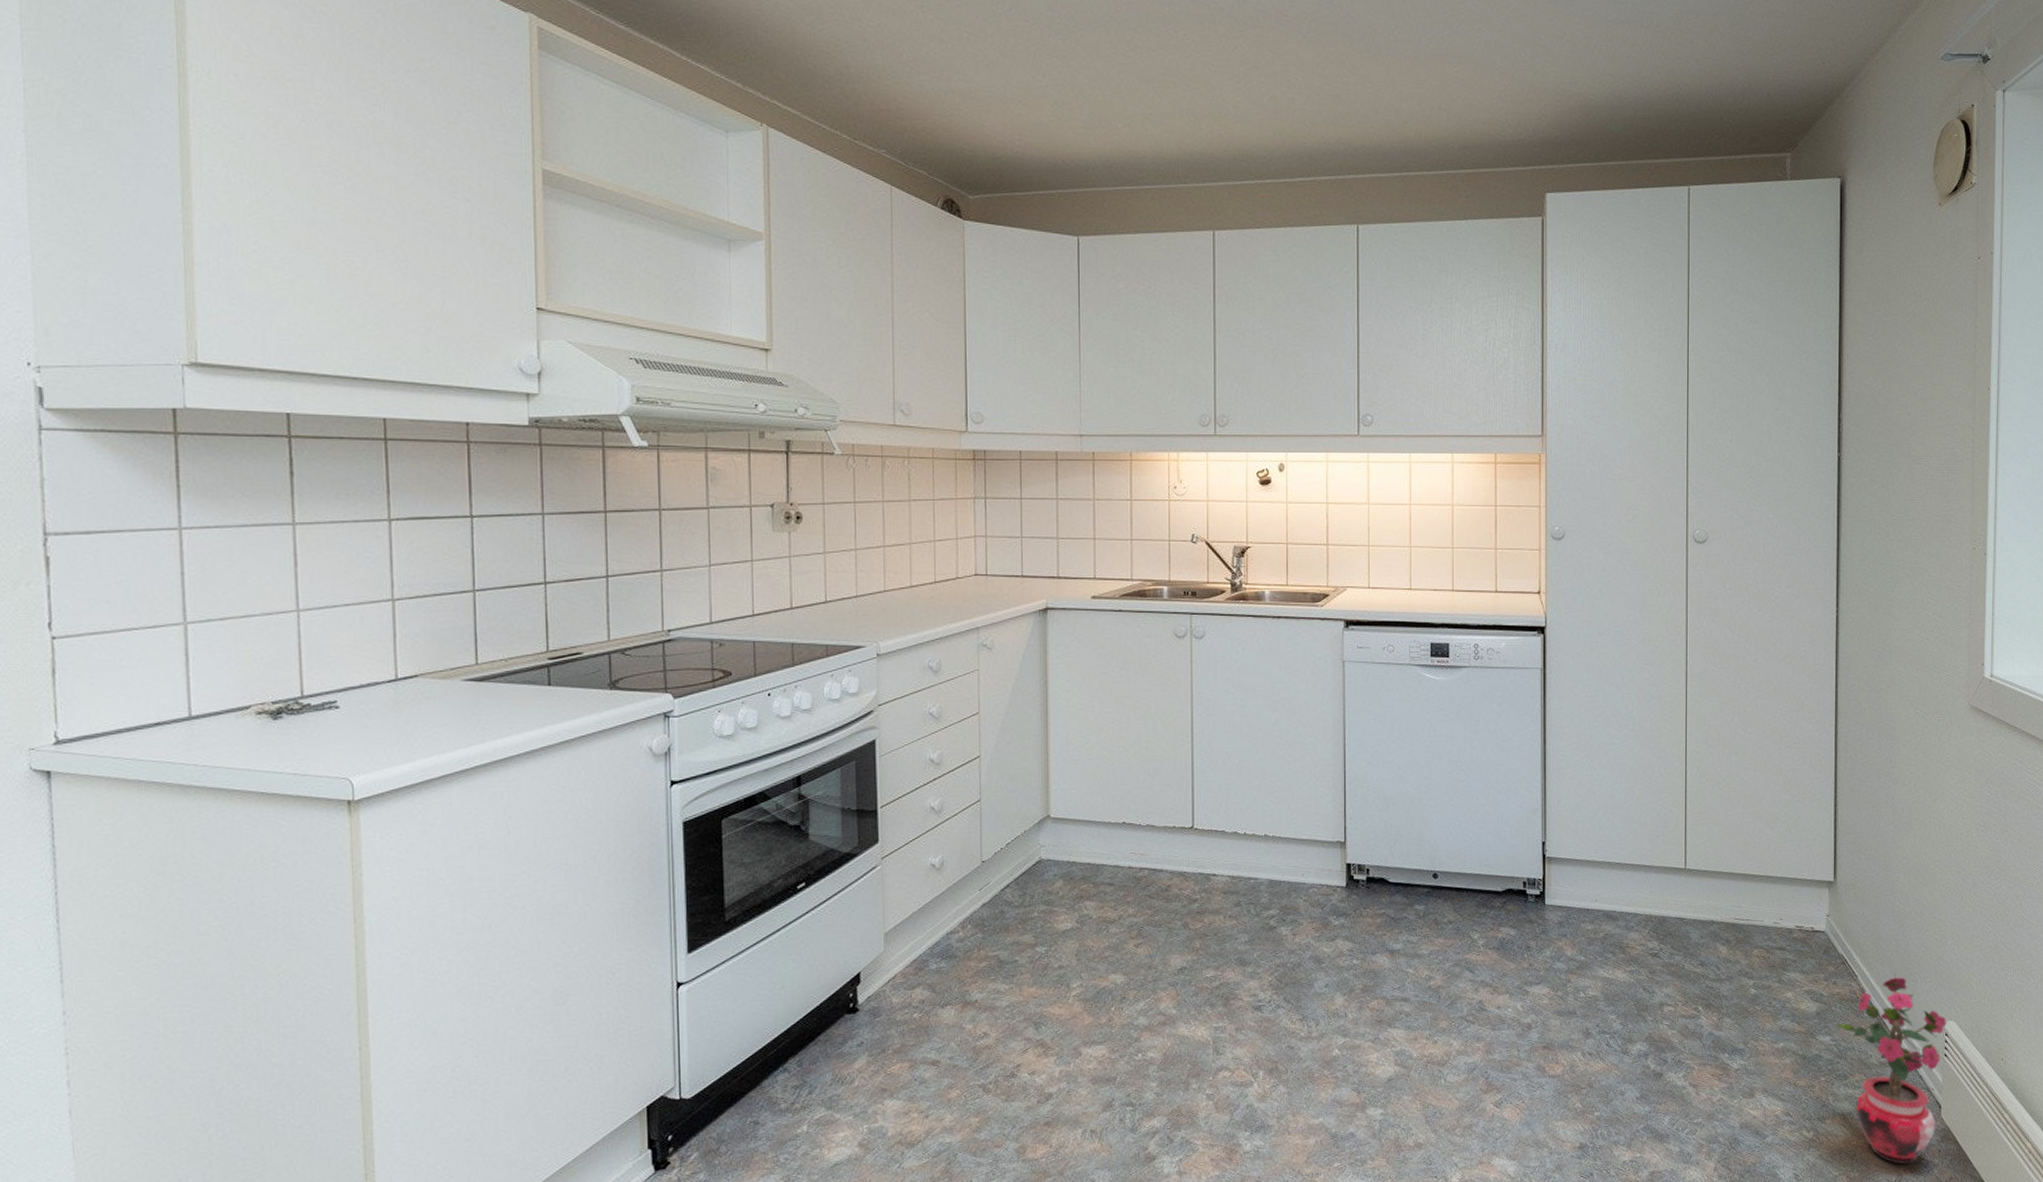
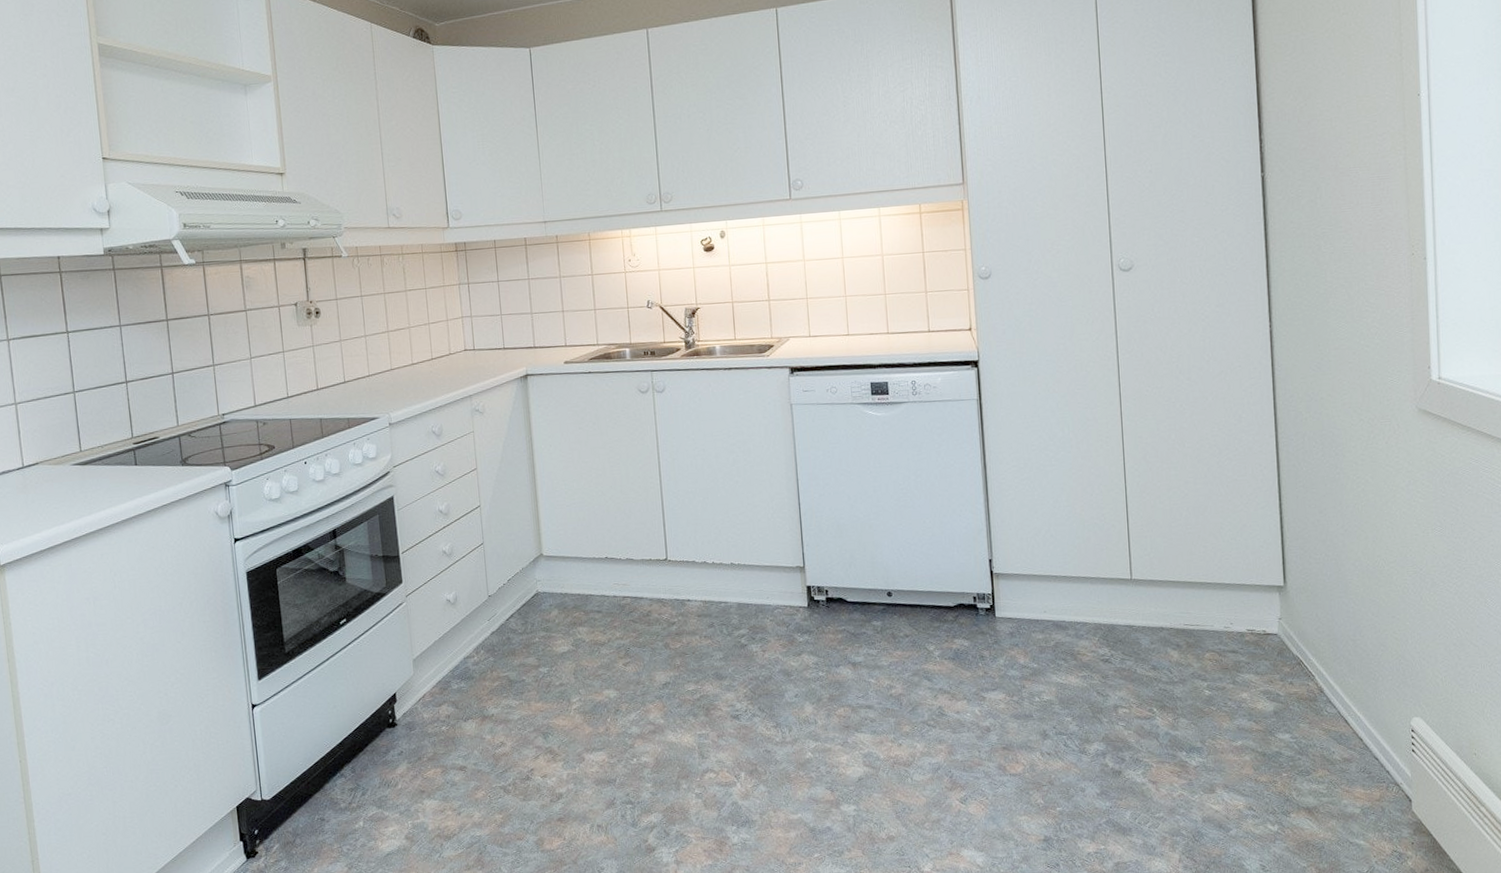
potted plant: present [1835,973,1946,1165] -> none [1294,672,1412,857]

